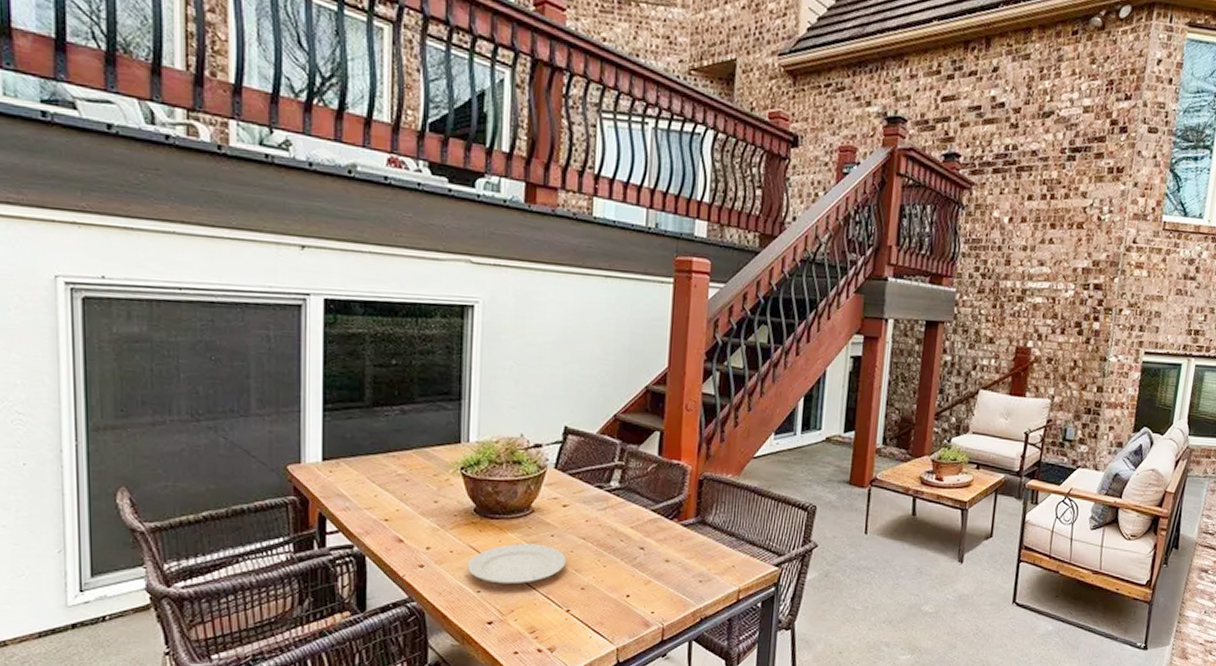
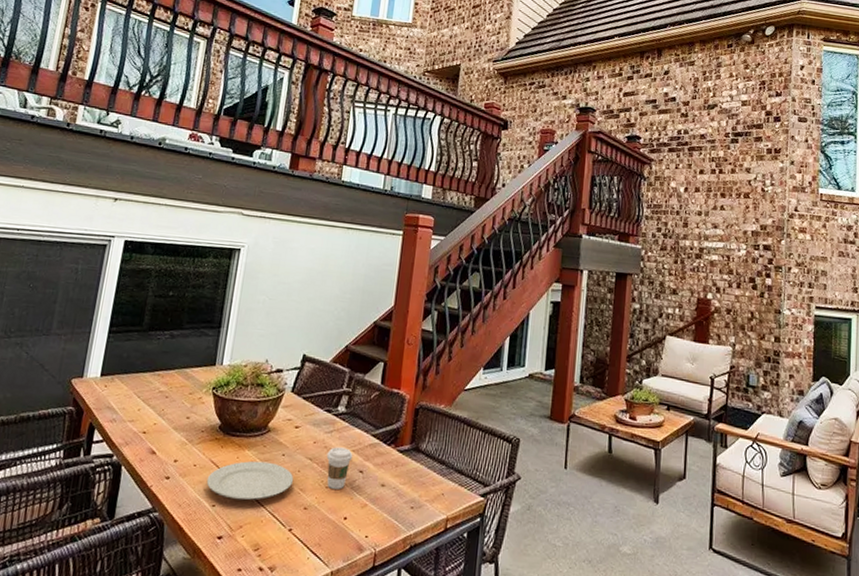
coffee cup: none [602,524,632,567] -> present [326,447,353,489]

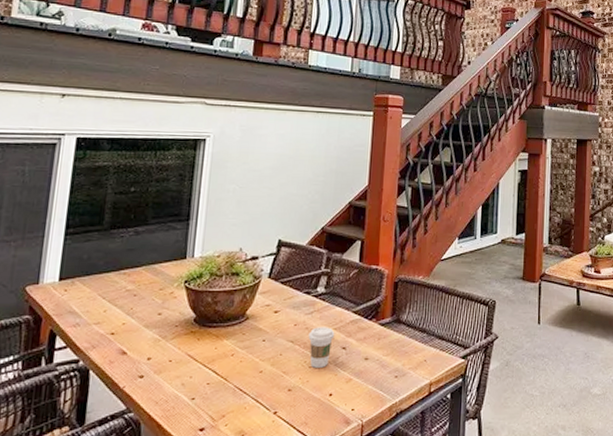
plate: present [206,461,294,501] -> none [183,349,276,390]

